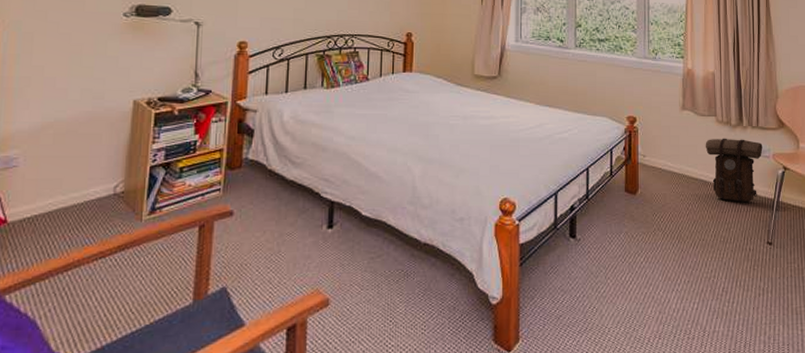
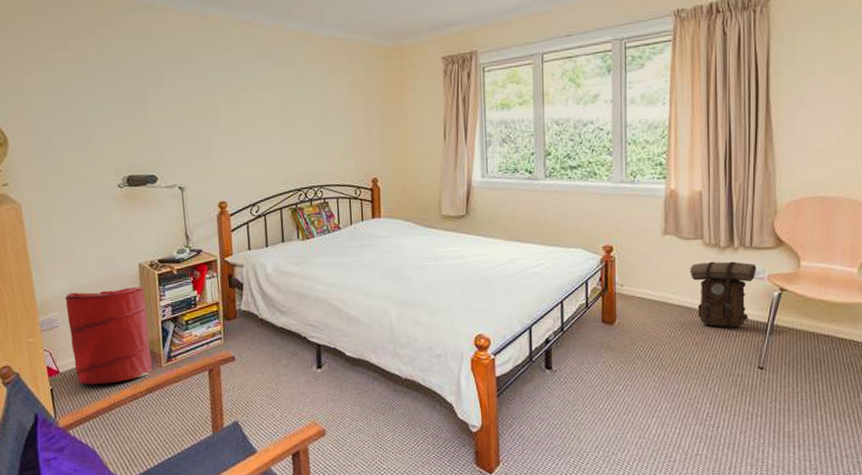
laundry hamper: none [29,125,135,239] -> present [65,286,153,385]

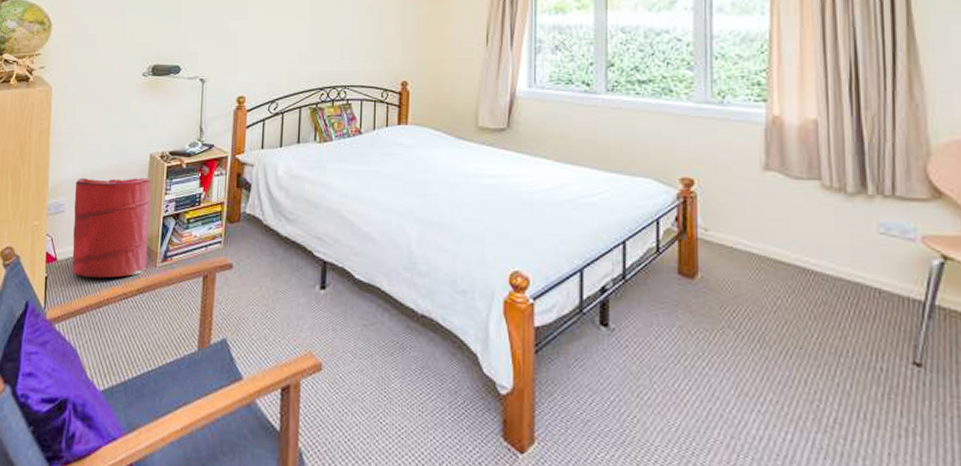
backpack: present [690,261,756,328] -> none [802,210,903,303]

